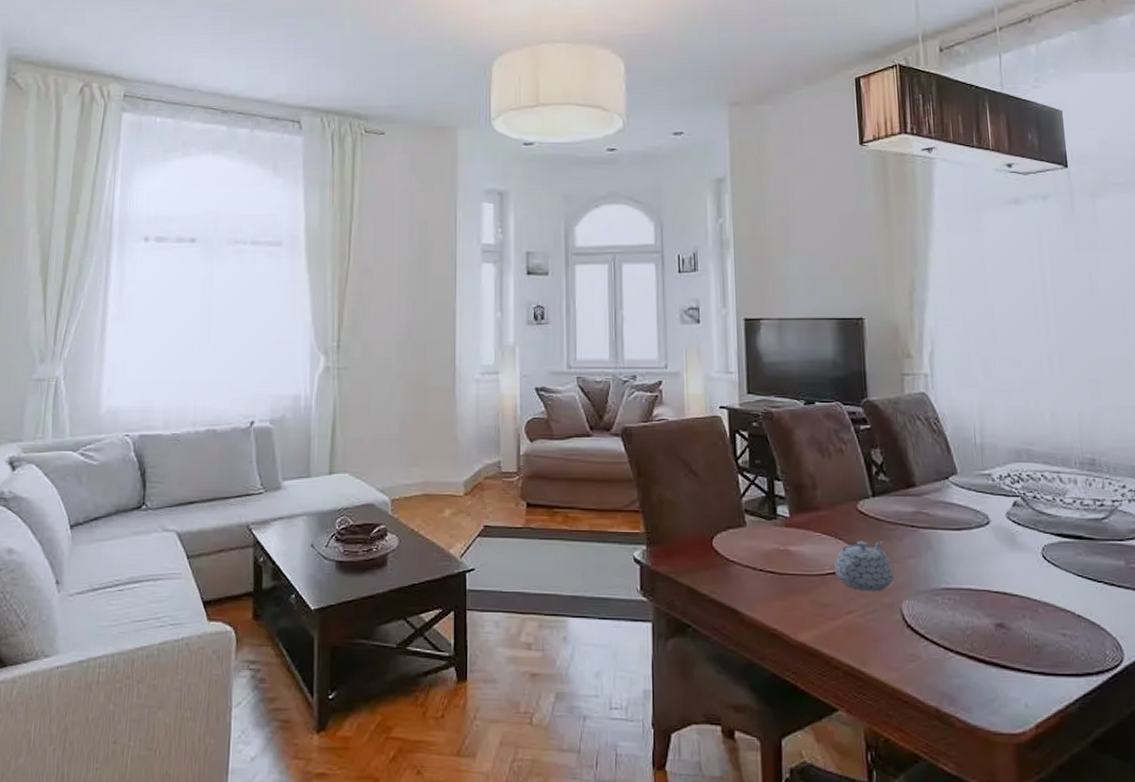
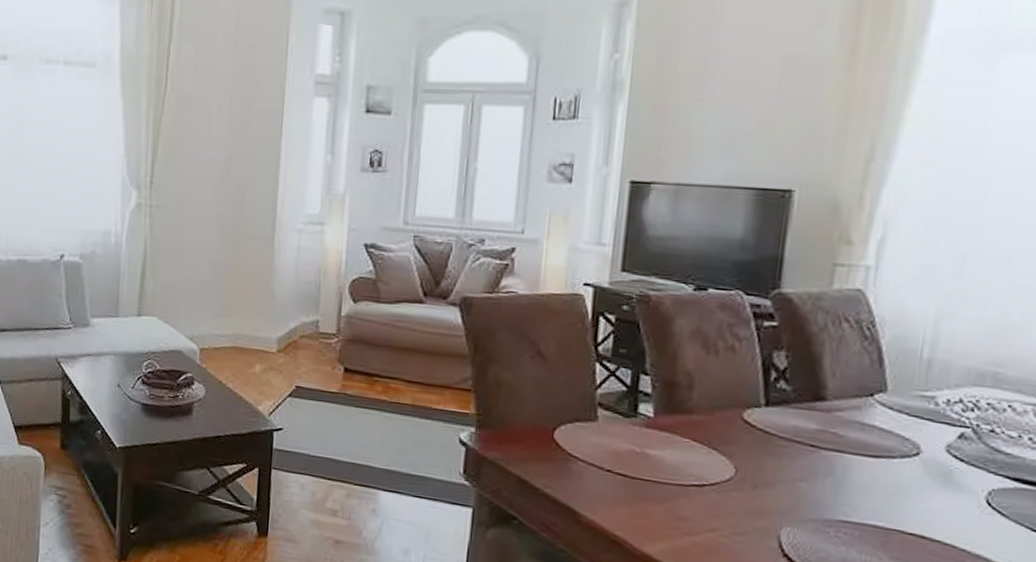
teapot: present [835,541,894,592] -> none [701,454,777,513]

